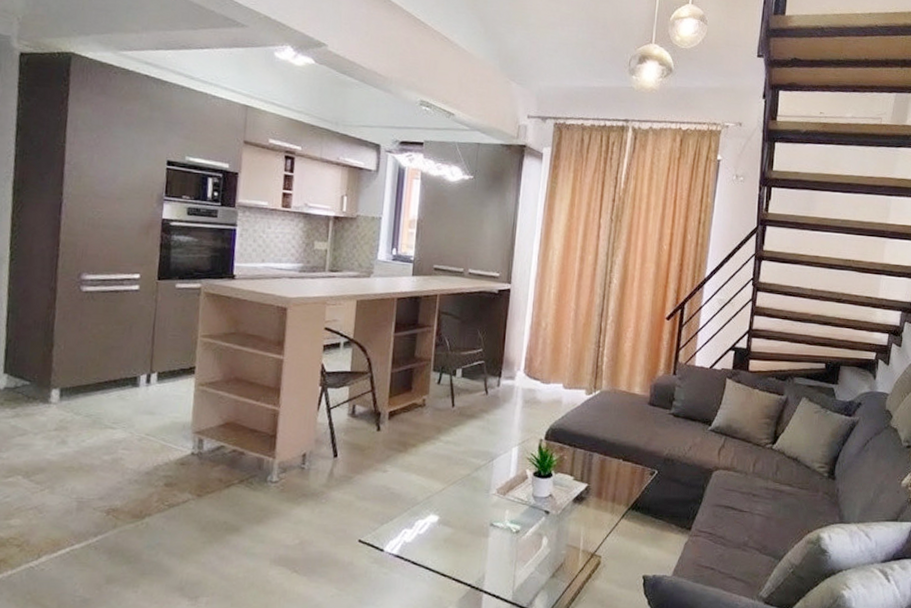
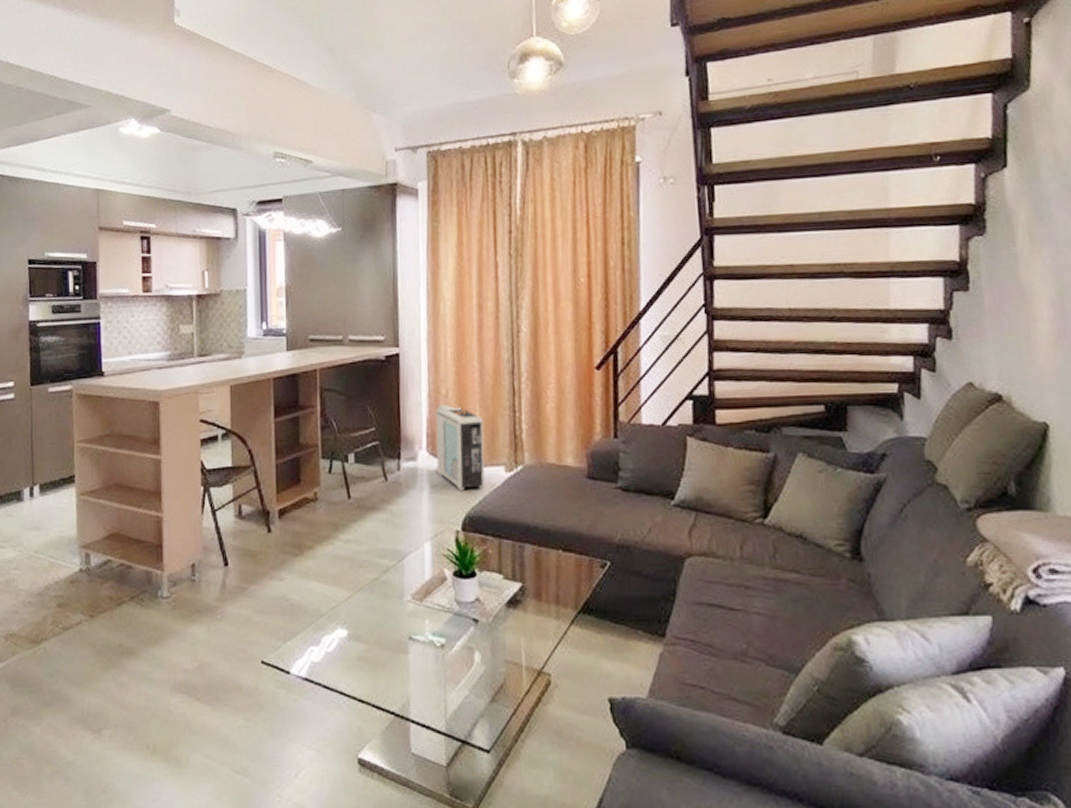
air purifier: none [530,335,573,407] -> present [435,404,485,491]

